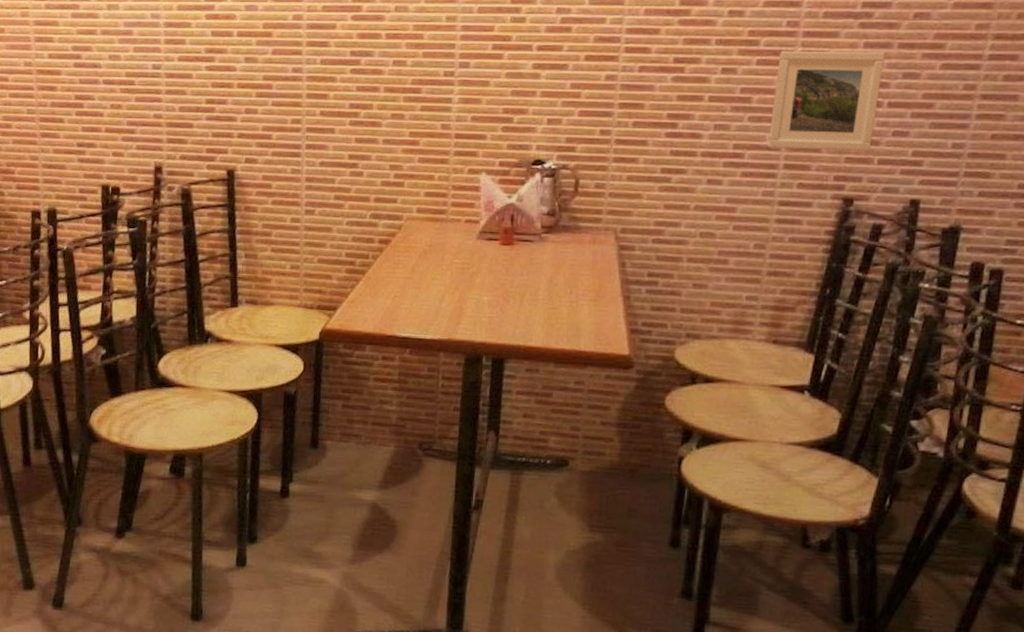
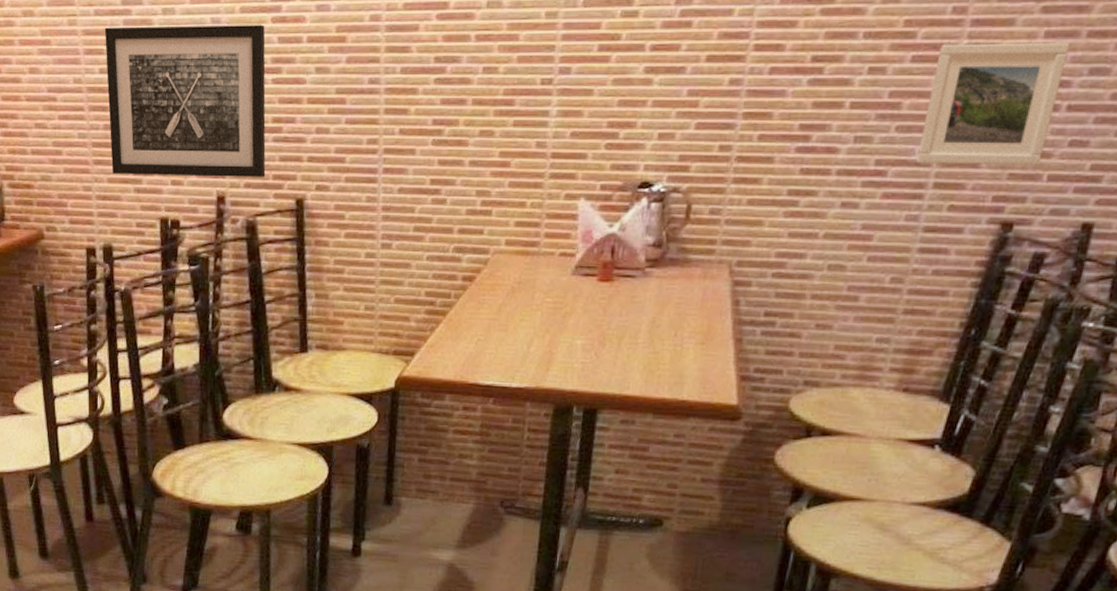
wall art: none [54,19,200,151] -> present [104,24,266,177]

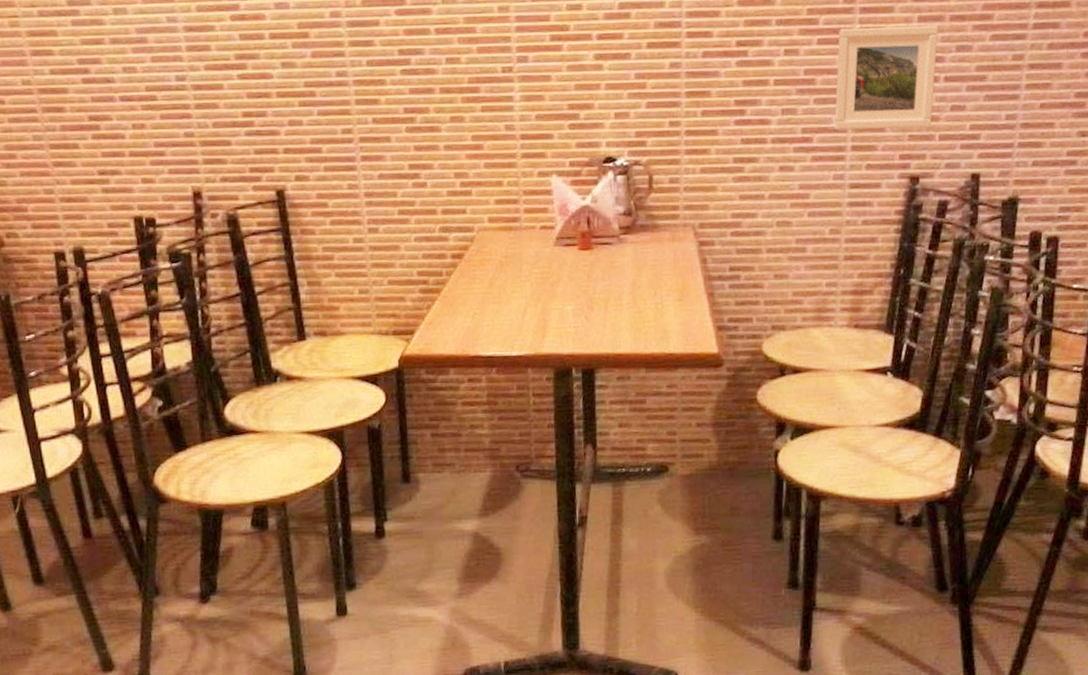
wall art: present [104,24,266,177] -> none [51,22,242,176]

